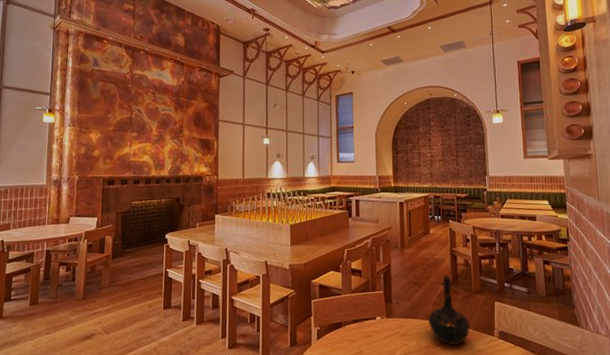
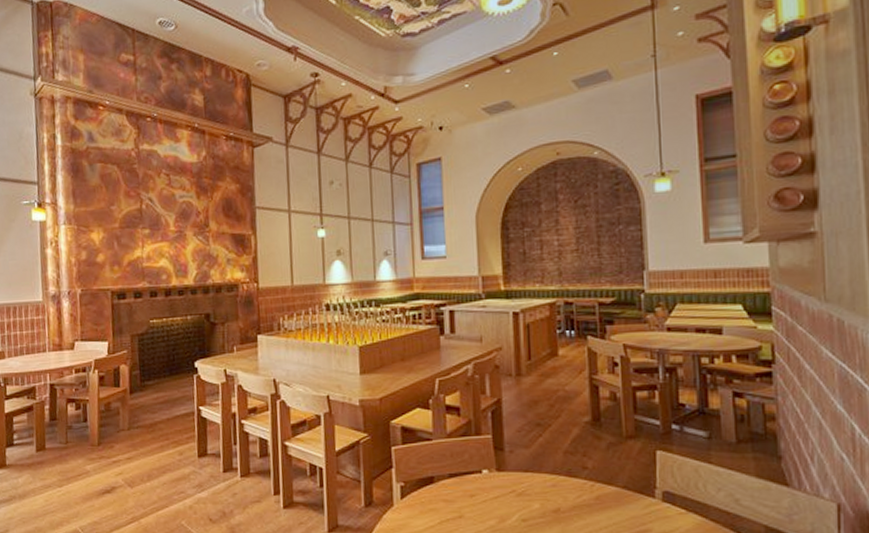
bottle: present [428,276,470,345] -> none [557,414,619,509]

